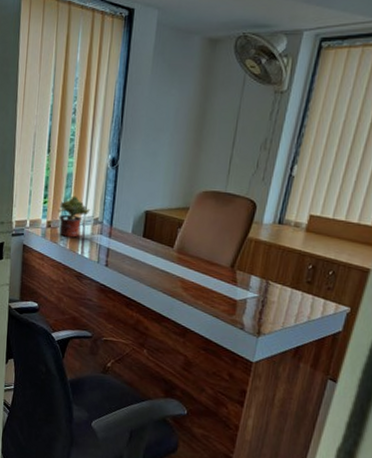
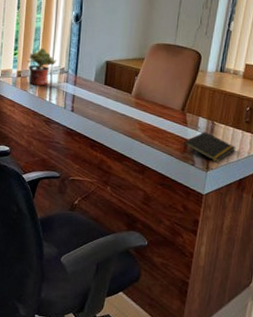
notepad: none [230,292,295,328] -> present [182,131,237,163]

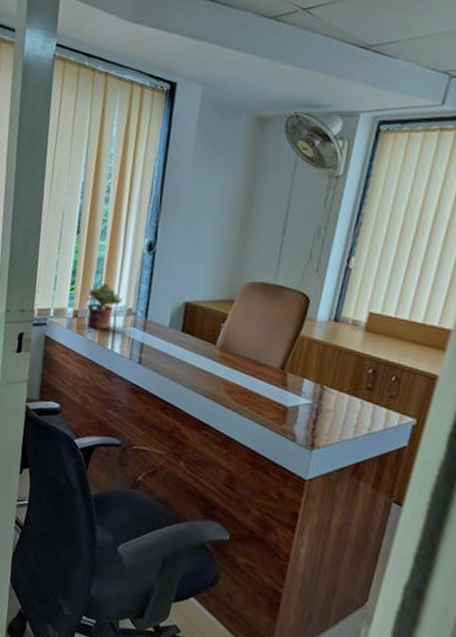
notepad: present [182,131,237,163] -> none [279,398,353,440]

